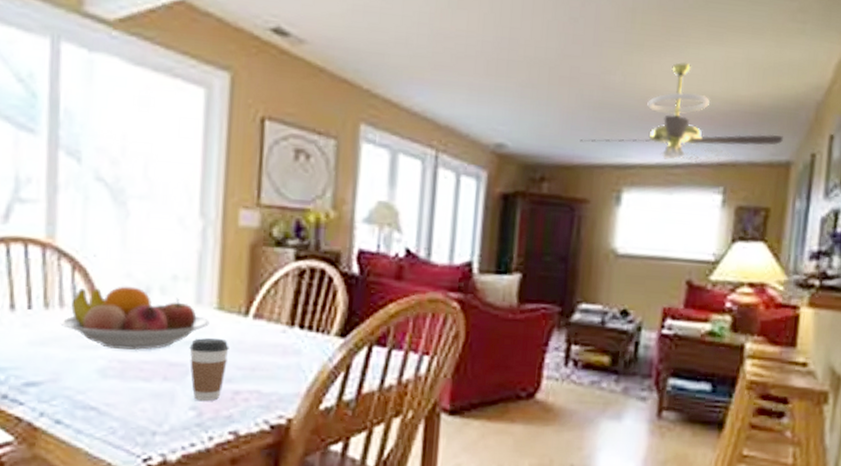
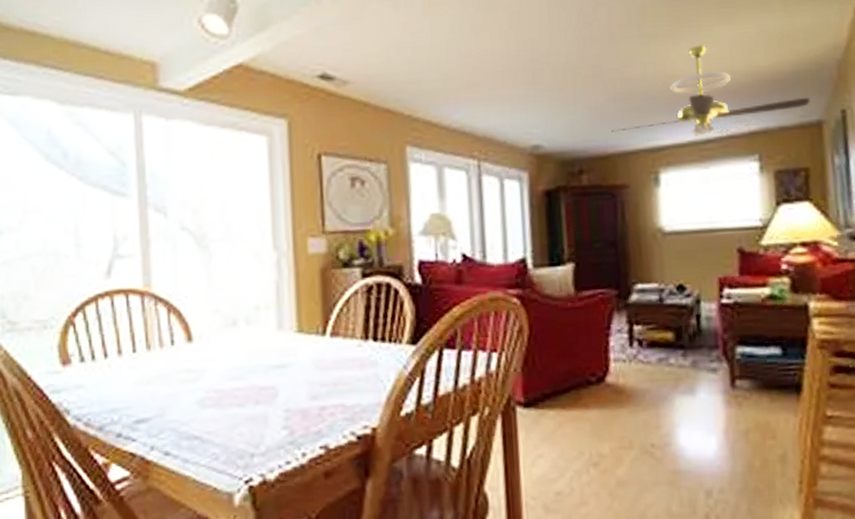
fruit bowl: present [60,286,210,350] -> none [161,321,292,380]
coffee cup: present [189,338,229,402] -> none [276,360,312,421]

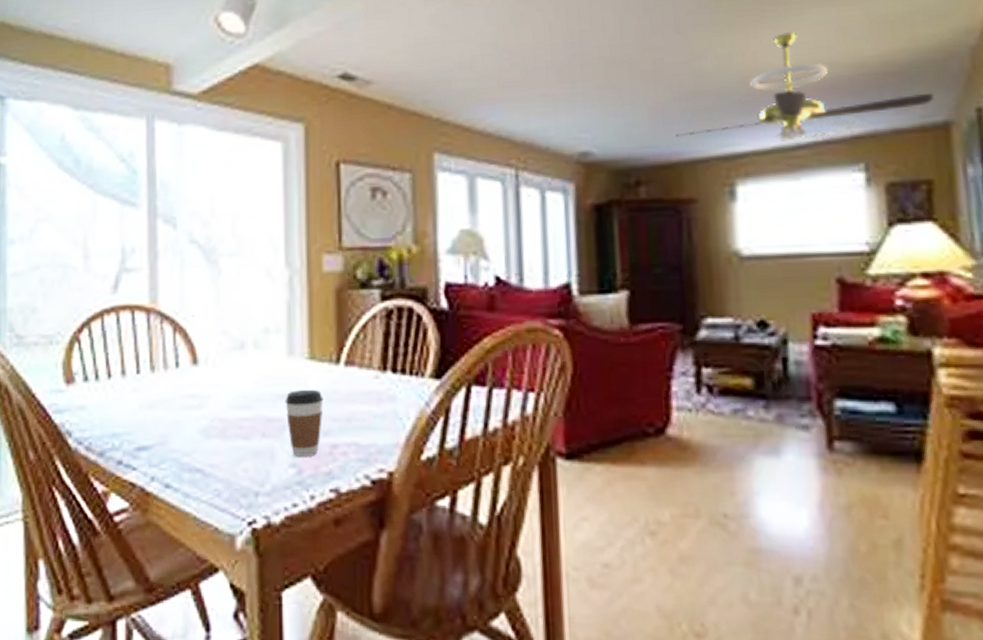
coffee cup: none [276,360,312,421] -> present [285,390,324,458]

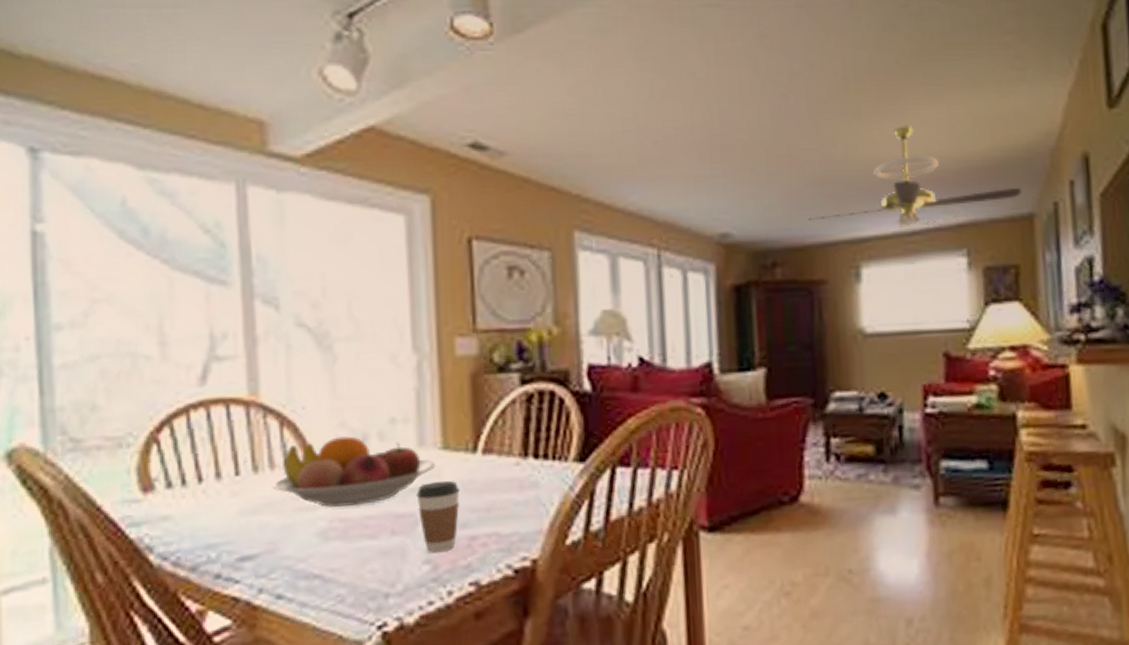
fruit bowl: none [165,343,302,407] -> present [272,436,435,507]

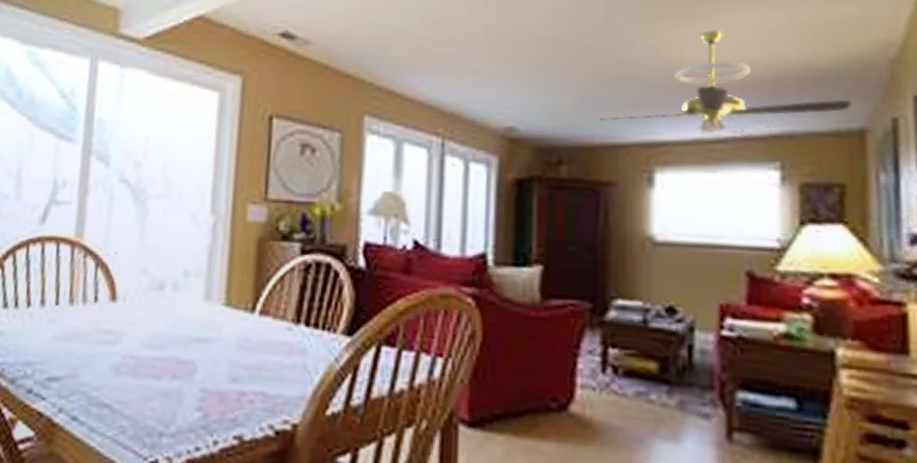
fruit bowl: present [272,436,435,507] -> none [82,282,217,347]
coffee cup: present [416,481,460,553] -> none [197,335,236,403]

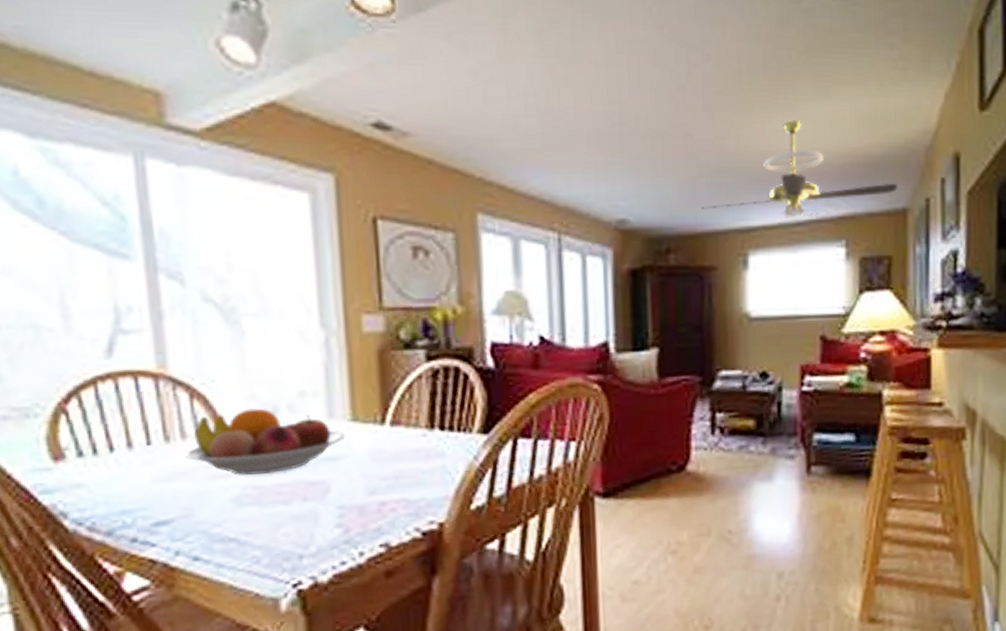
fruit bowl: none [82,282,217,347] -> present [184,408,345,475]

